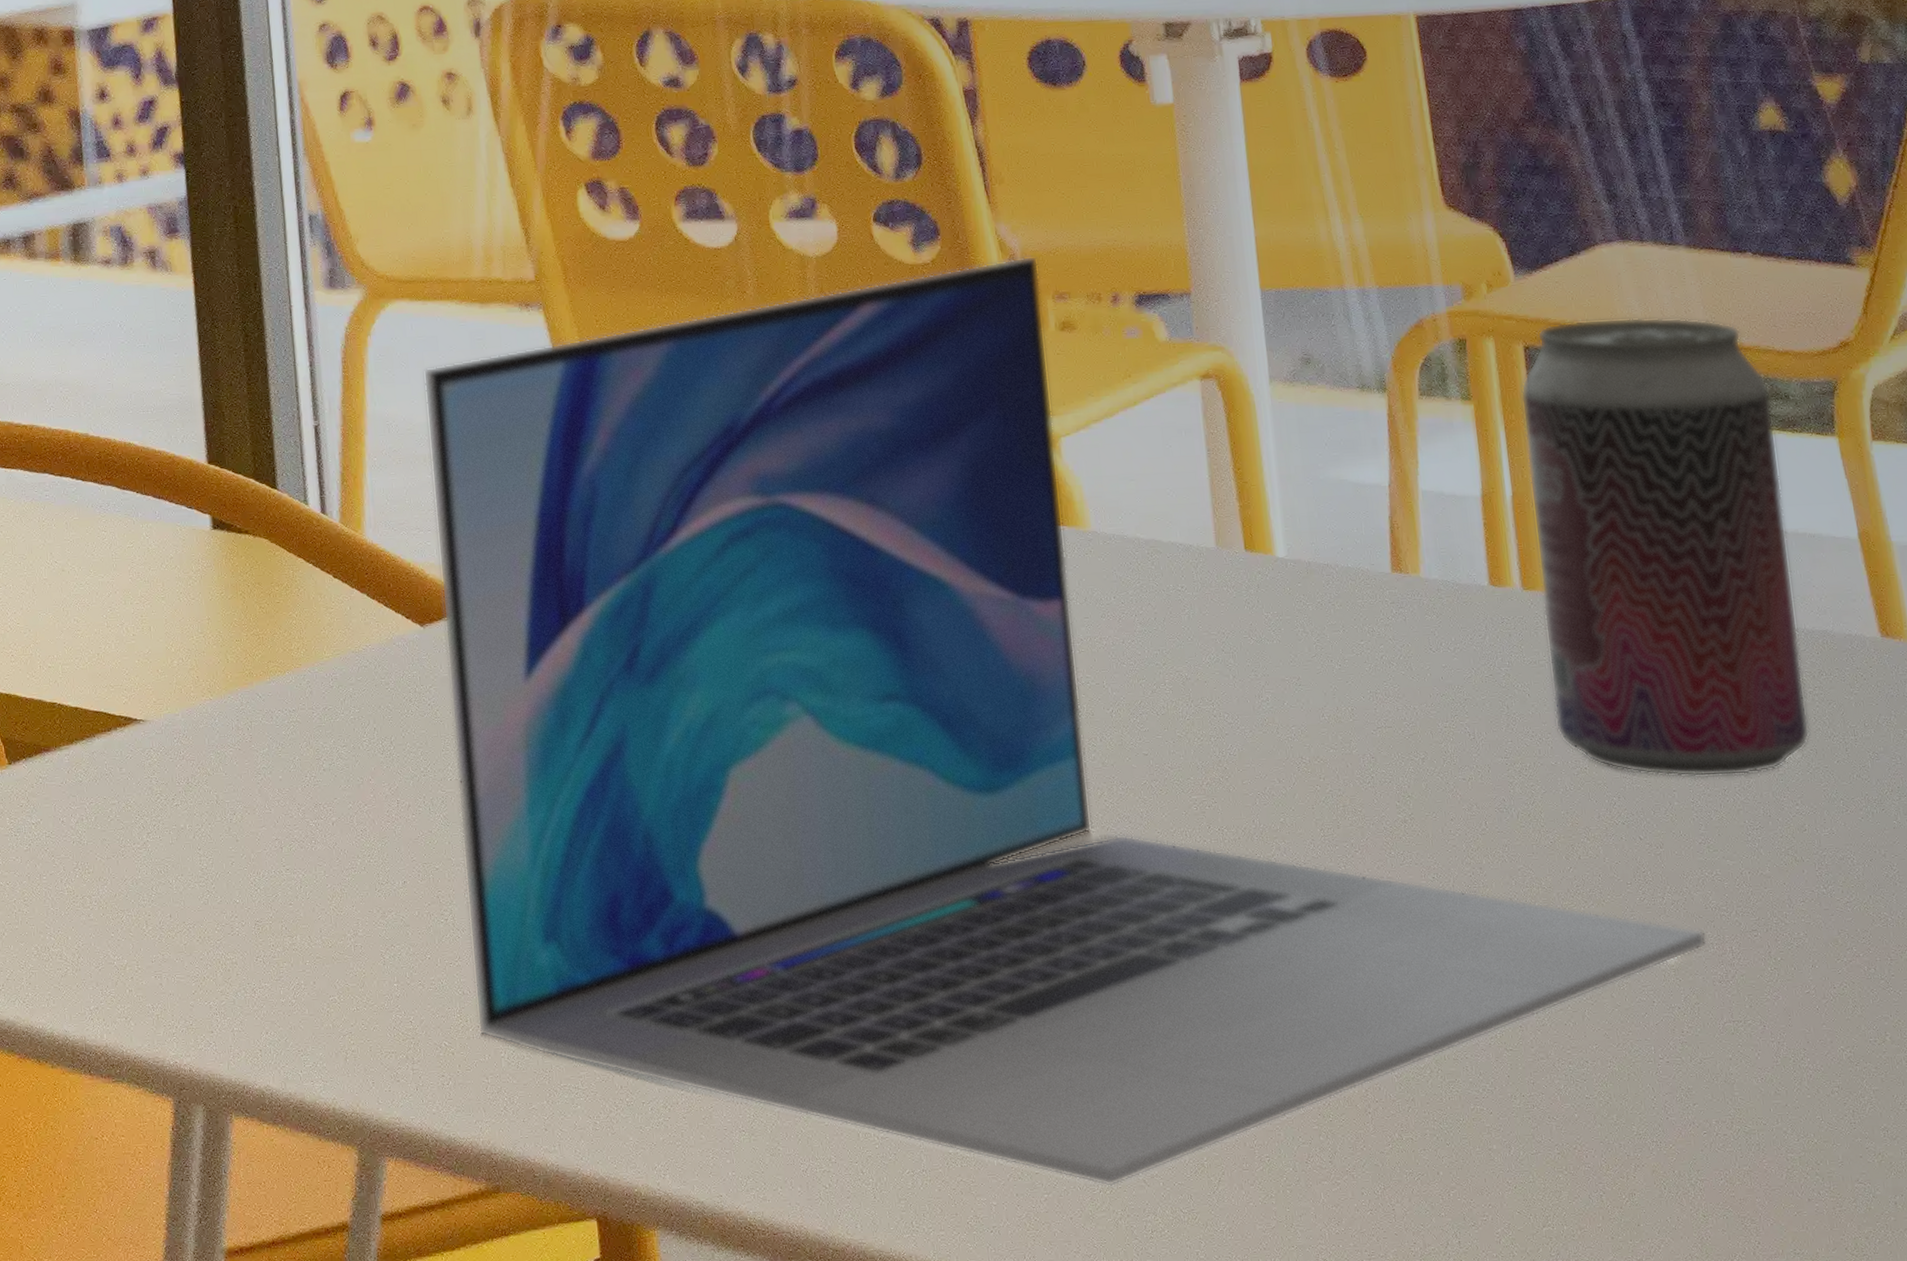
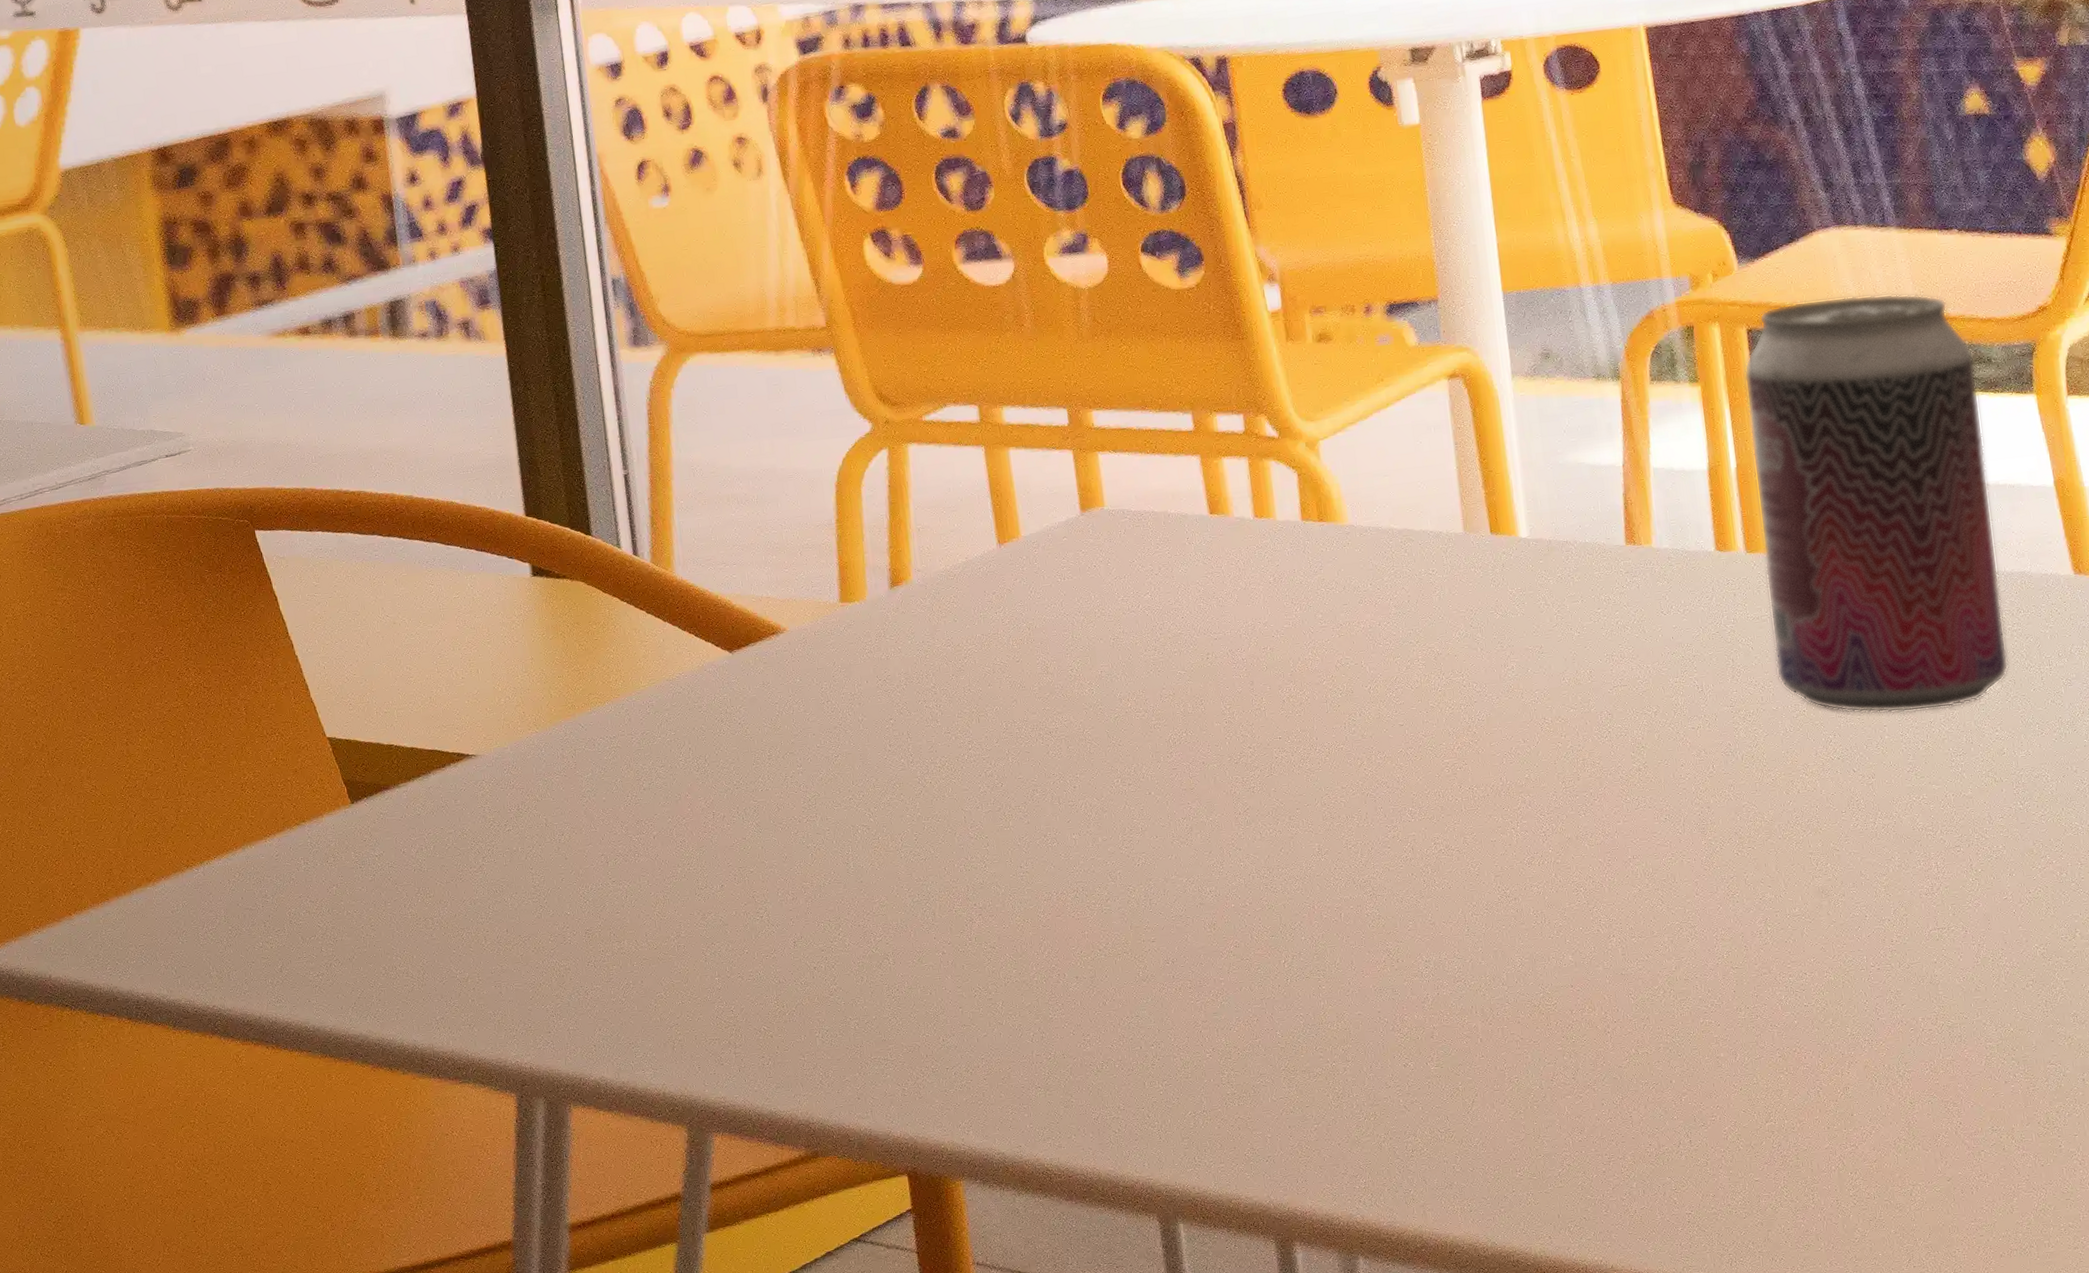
laptop: present [423,256,1707,1187] -> none [724,274,1914,1115]

